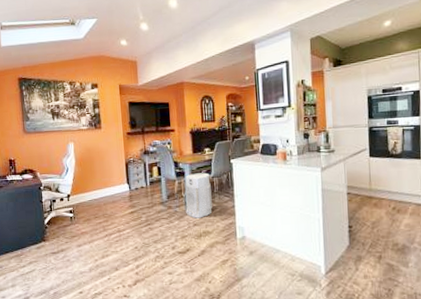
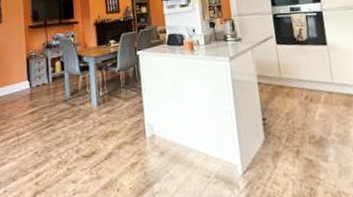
air purifier: present [185,172,213,219] -> none [90,66,119,117]

